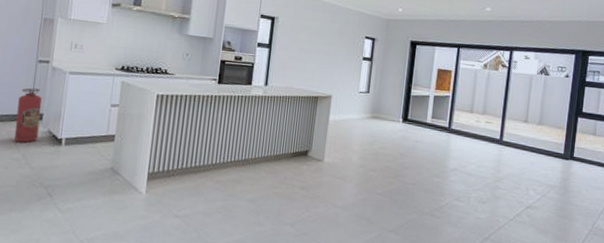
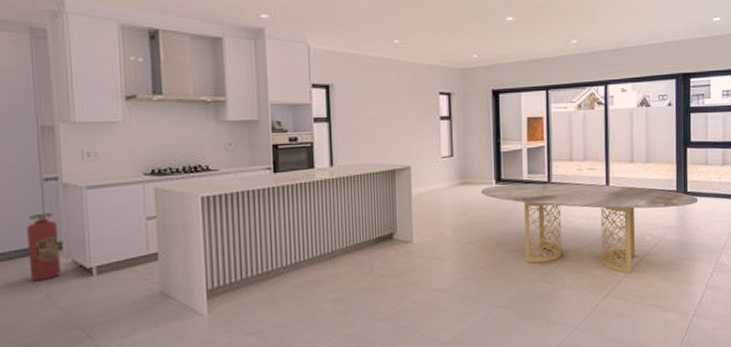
dining table: none [389,123,583,223] -> present [481,183,698,275]

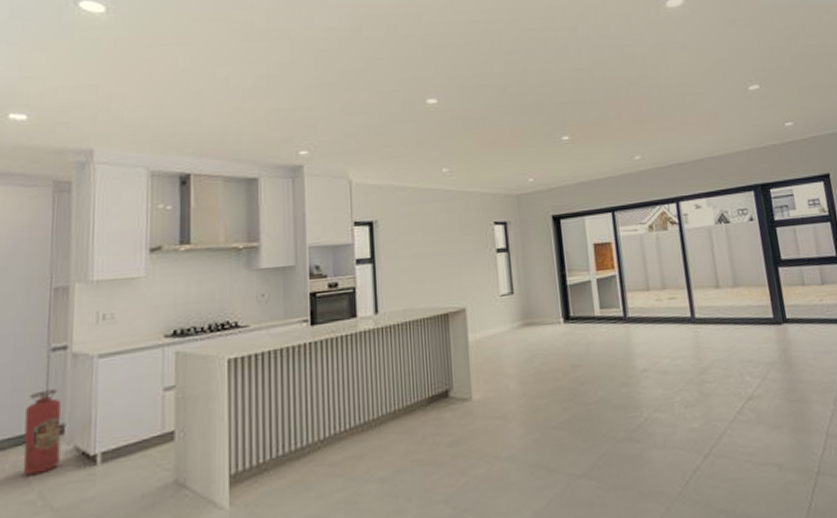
dining table: present [481,183,698,275] -> none [548,316,801,425]

